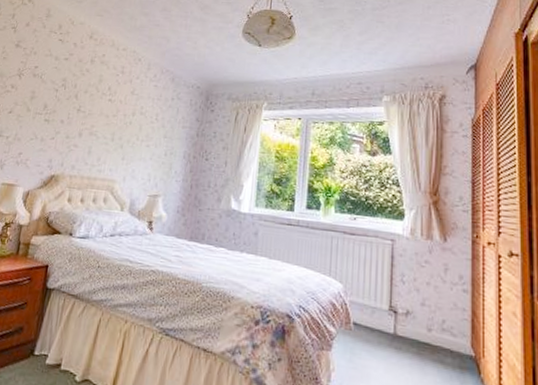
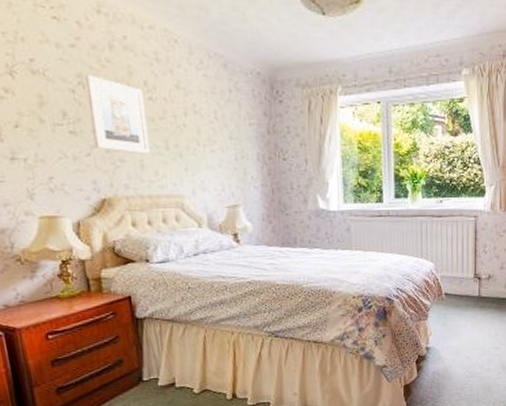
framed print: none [59,79,106,143] -> present [84,74,150,154]

